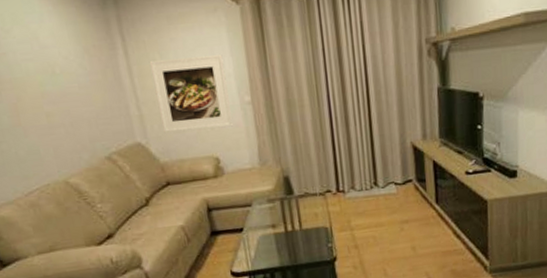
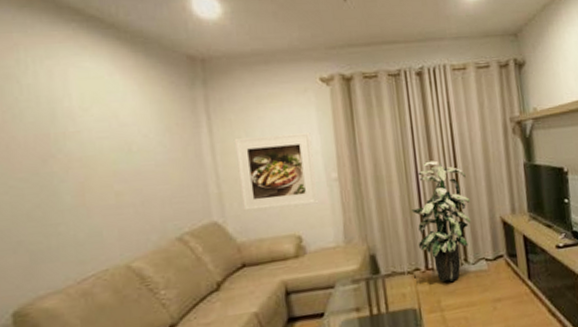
indoor plant: none [323,84,382,204] -> present [411,160,471,282]

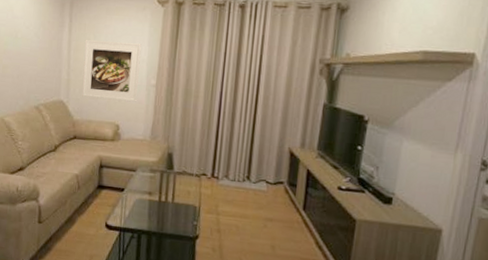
indoor plant: present [411,160,471,282] -> none [209,85,265,193]

